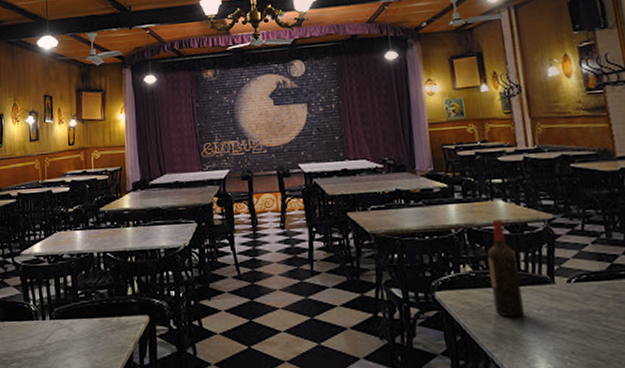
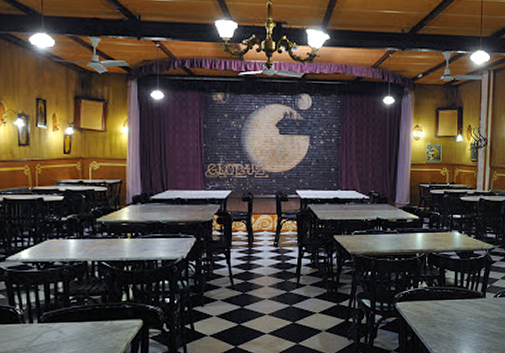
wine bottle: present [487,218,524,318] -> none [439,246,462,323]

